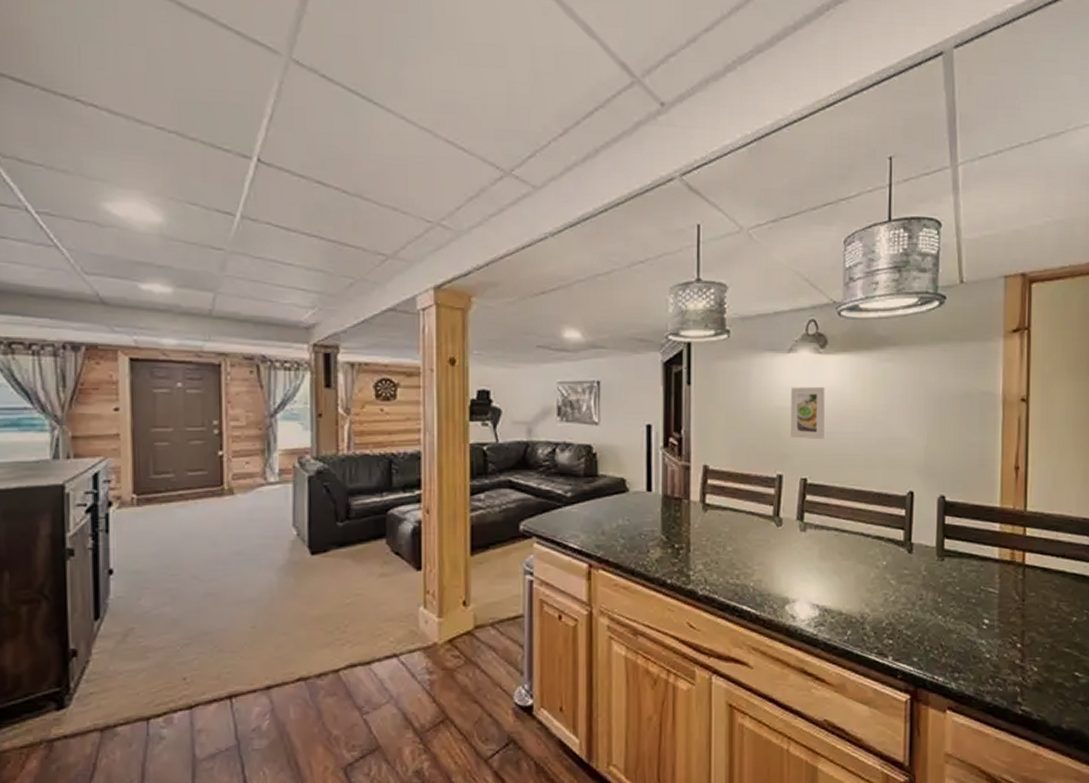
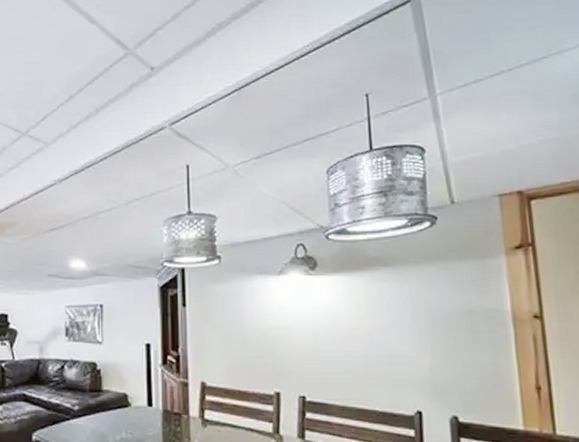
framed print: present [791,387,825,440] -> none [284,307,321,358]

